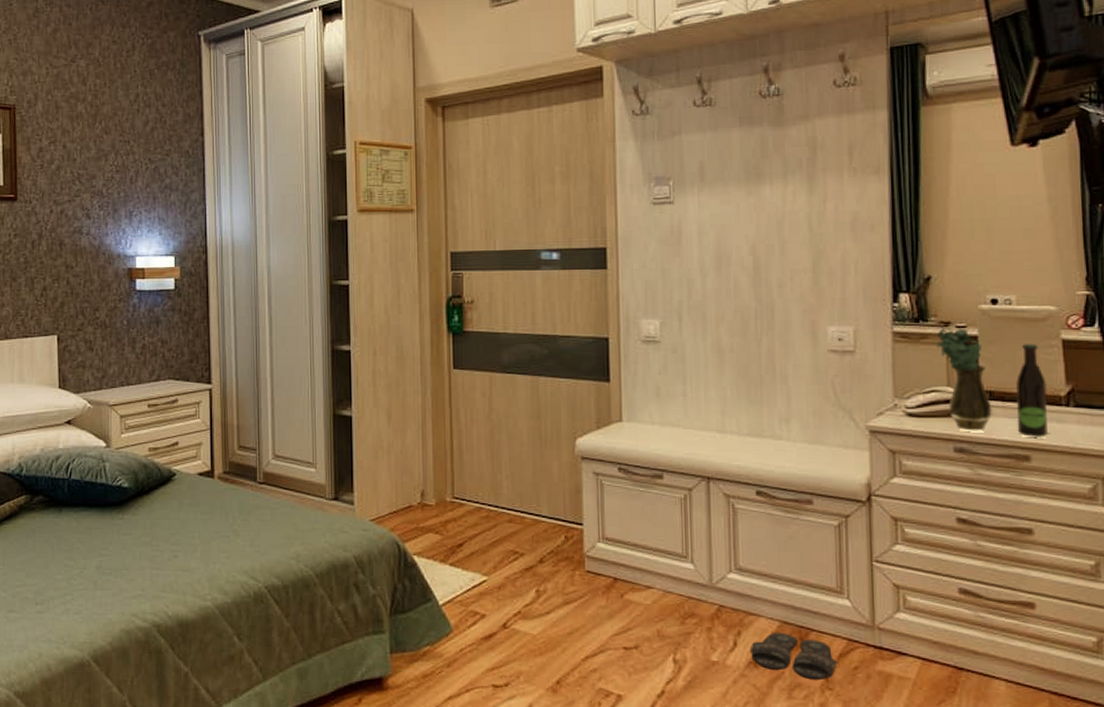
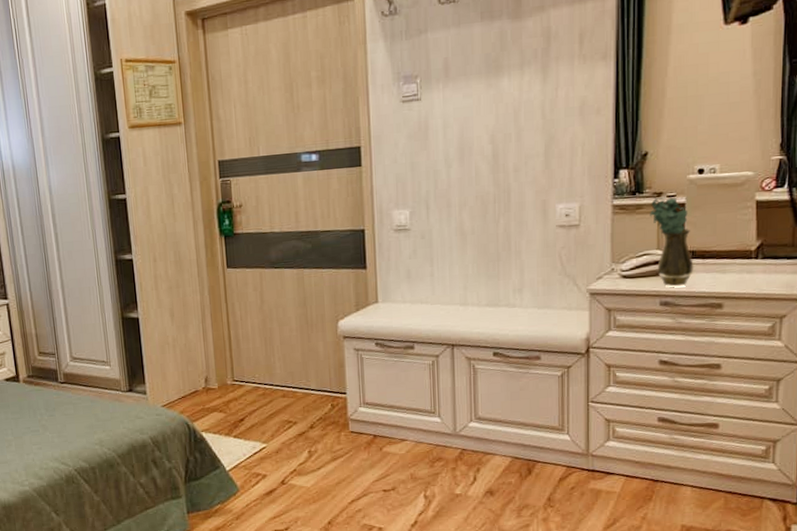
slippers: present [751,632,838,679] -> none [488,465,558,500]
bottle: present [1016,344,1048,437] -> none [713,206,741,288]

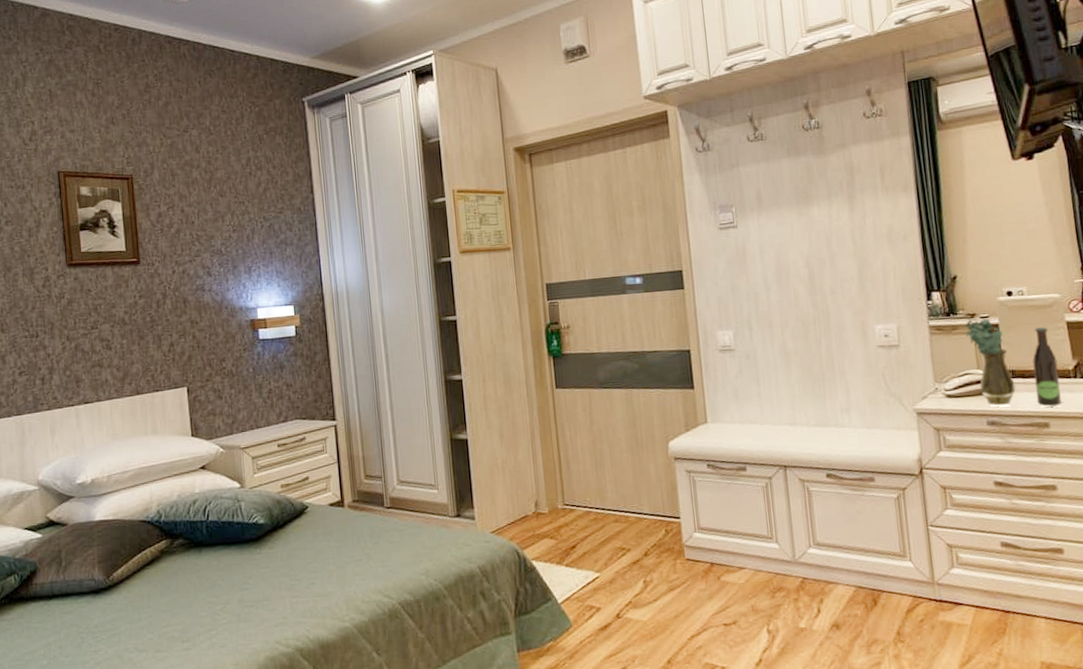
bottle: none [713,206,741,288] -> present [1032,327,1062,407]

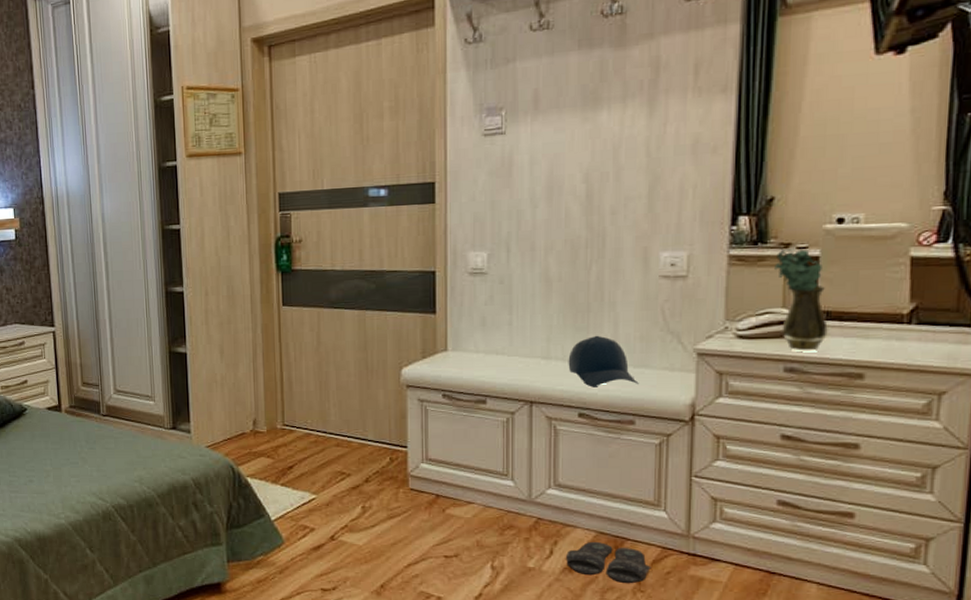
baseball cap: none [811,401,873,448] -> present [568,335,639,386]
slippers: none [832,596,907,635] -> present [566,541,651,583]
bottle: present [1032,327,1062,407] -> none [852,262,889,355]

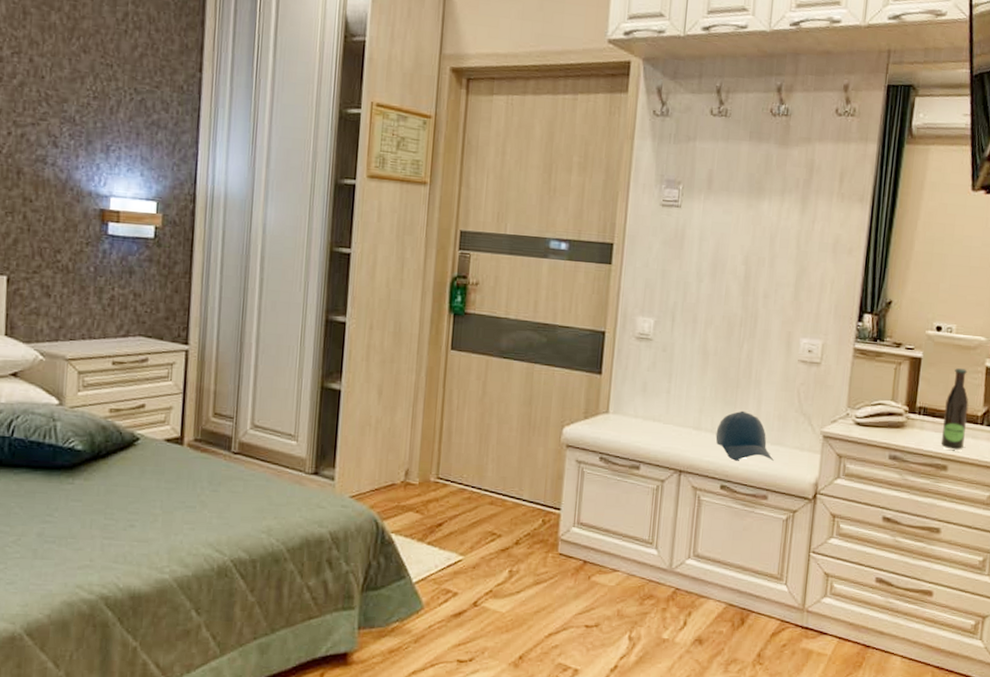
slippers: present [566,541,651,583] -> none [698,613,770,655]
vase: present [774,245,828,351] -> none [888,344,924,442]
bottle: none [852,262,889,355] -> present [940,368,969,450]

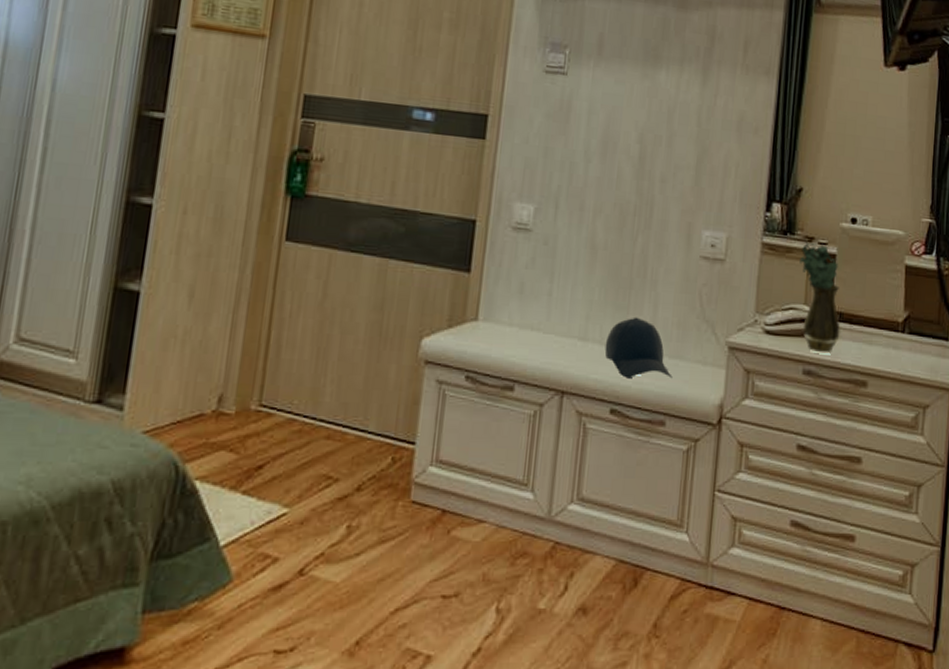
vase: none [888,344,924,442] -> present [799,238,840,354]
bottle: present [940,368,969,450] -> none [859,266,889,363]

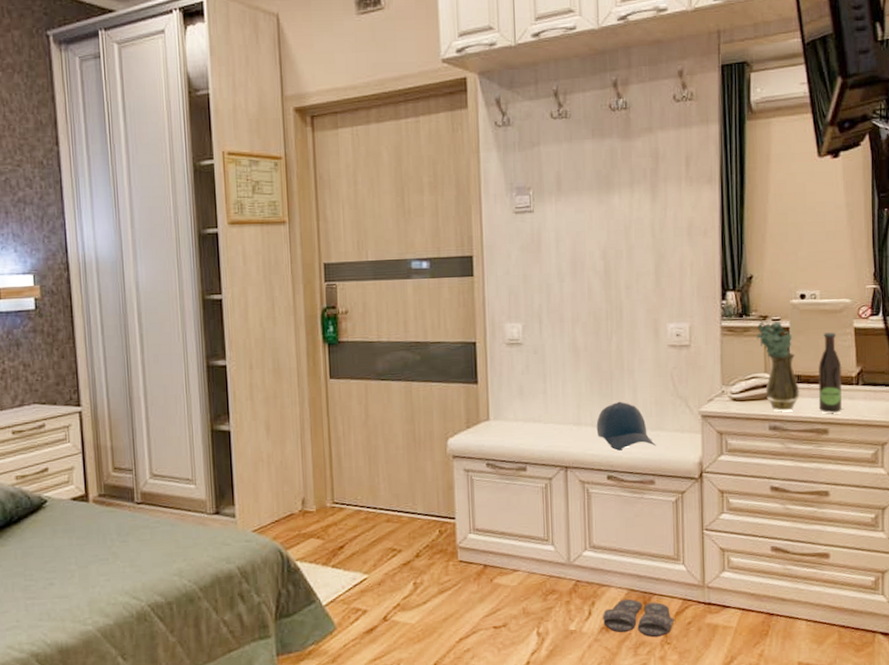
slippers: none [581,572,669,626] -> present [603,598,675,637]
bottle: none [859,266,889,363] -> present [818,332,842,413]

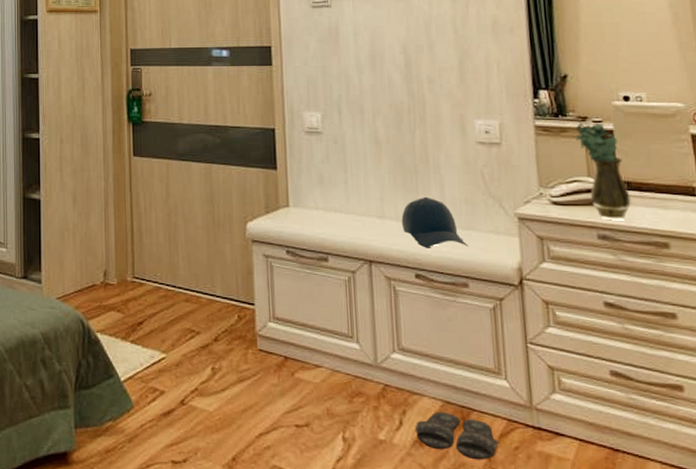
bottle: present [818,332,842,413] -> none [651,138,684,225]

